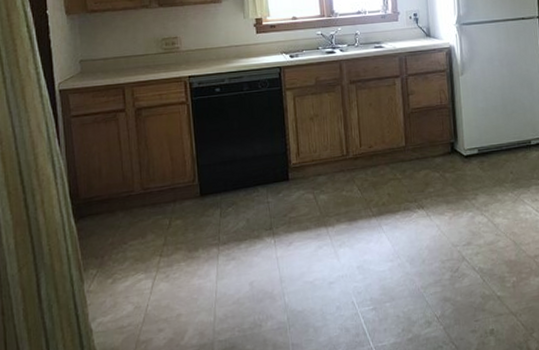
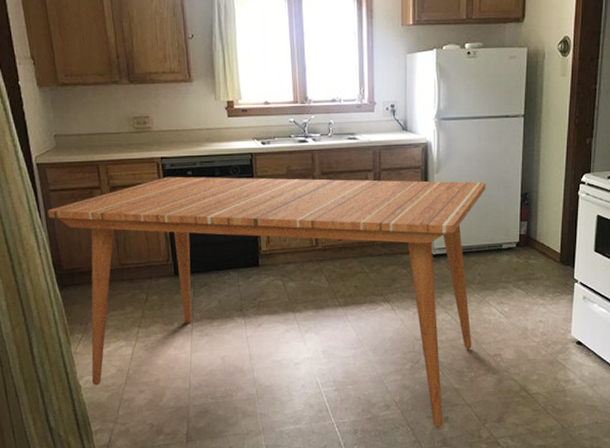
dining table: none [68,81,511,343] -> present [48,176,486,428]

